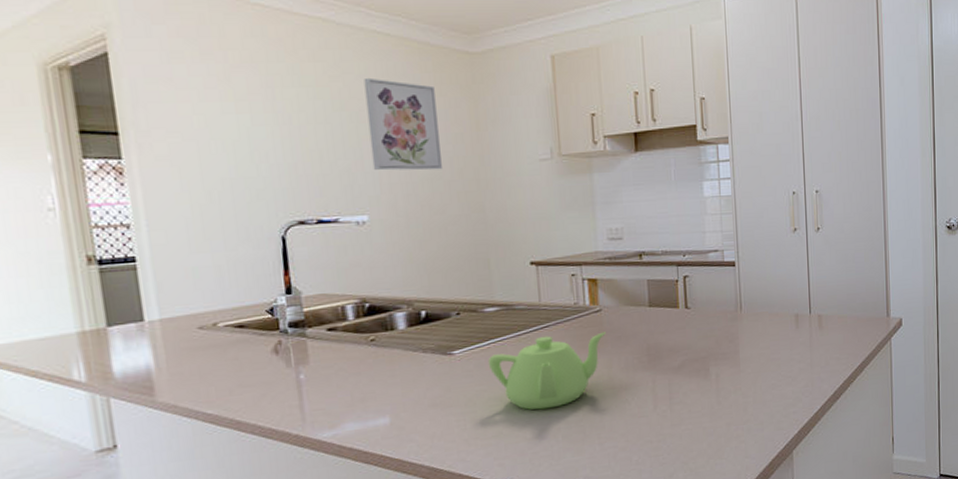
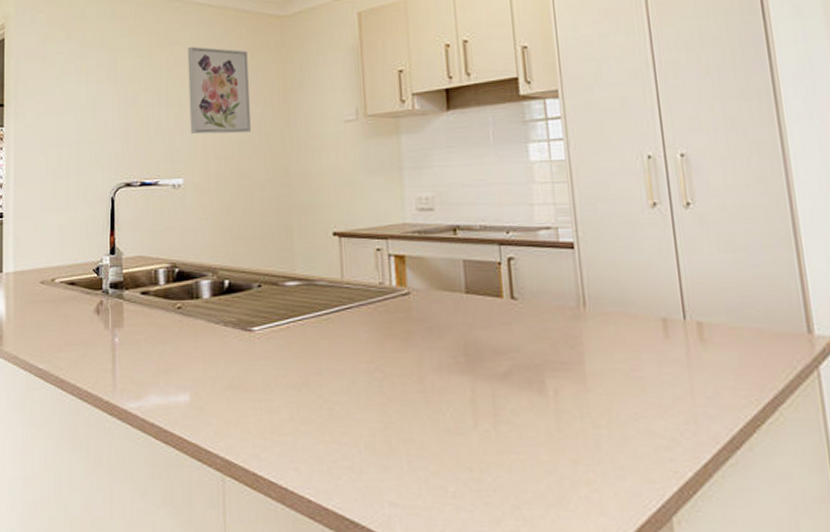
teapot: present [488,332,606,410] -> none [287,319,415,408]

